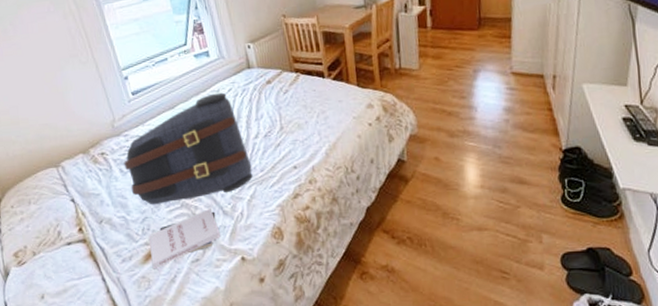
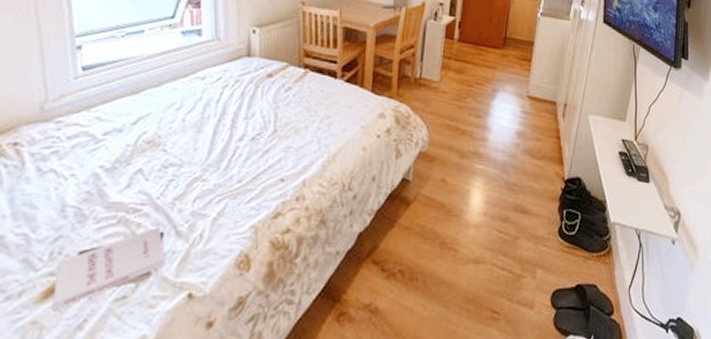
backpack: present [123,92,253,205] -> none [44,80,228,220]

